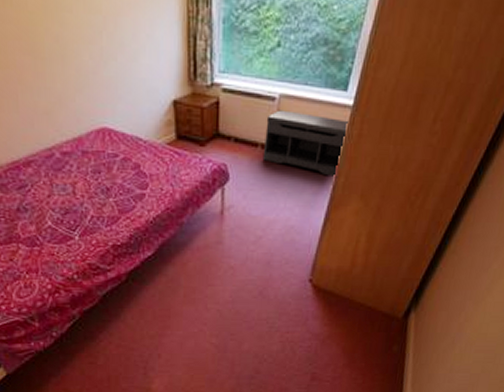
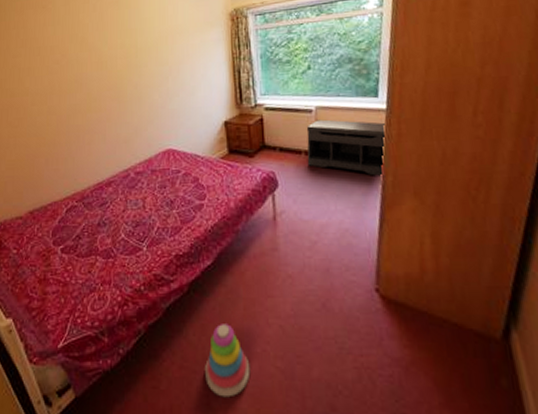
stacking toy: none [143,309,187,368] -> present [205,324,251,398]

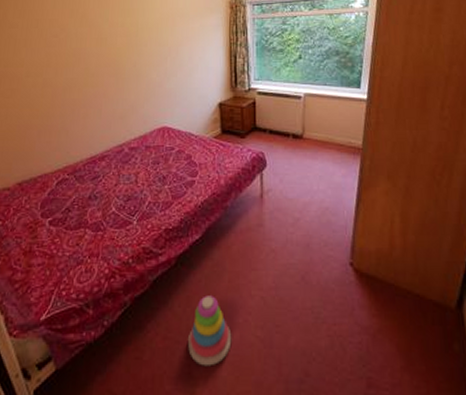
bench: present [306,119,386,177] -> none [294,106,365,161]

